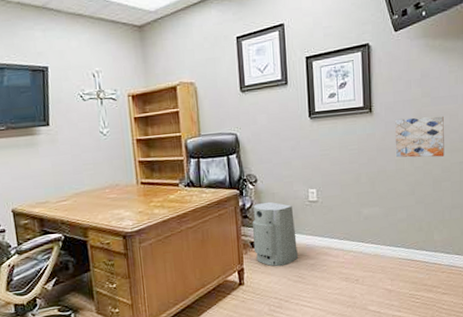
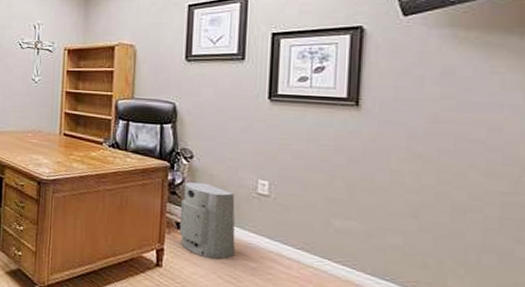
wall art: present [395,115,445,158] -> none [392,120,477,179]

